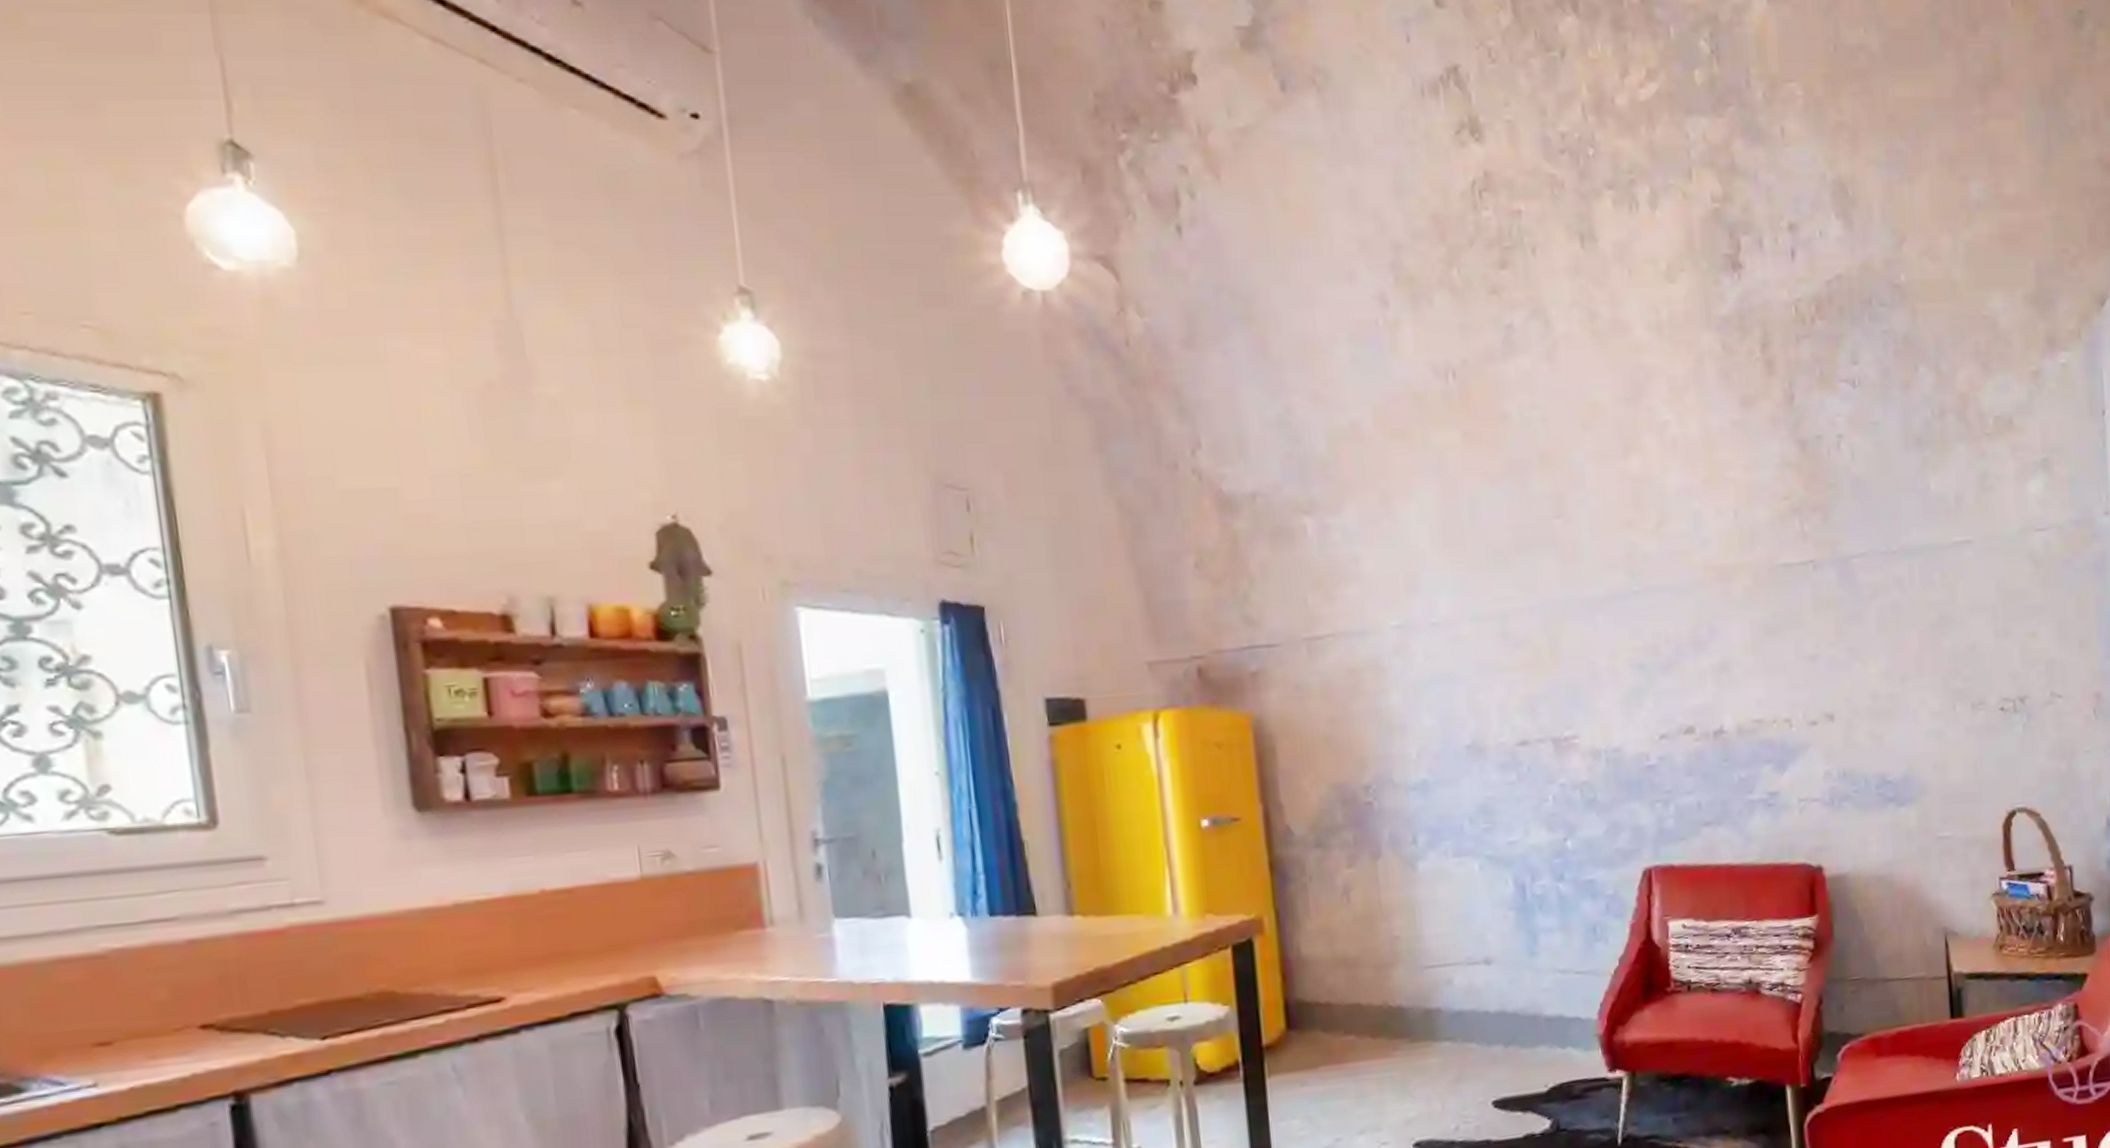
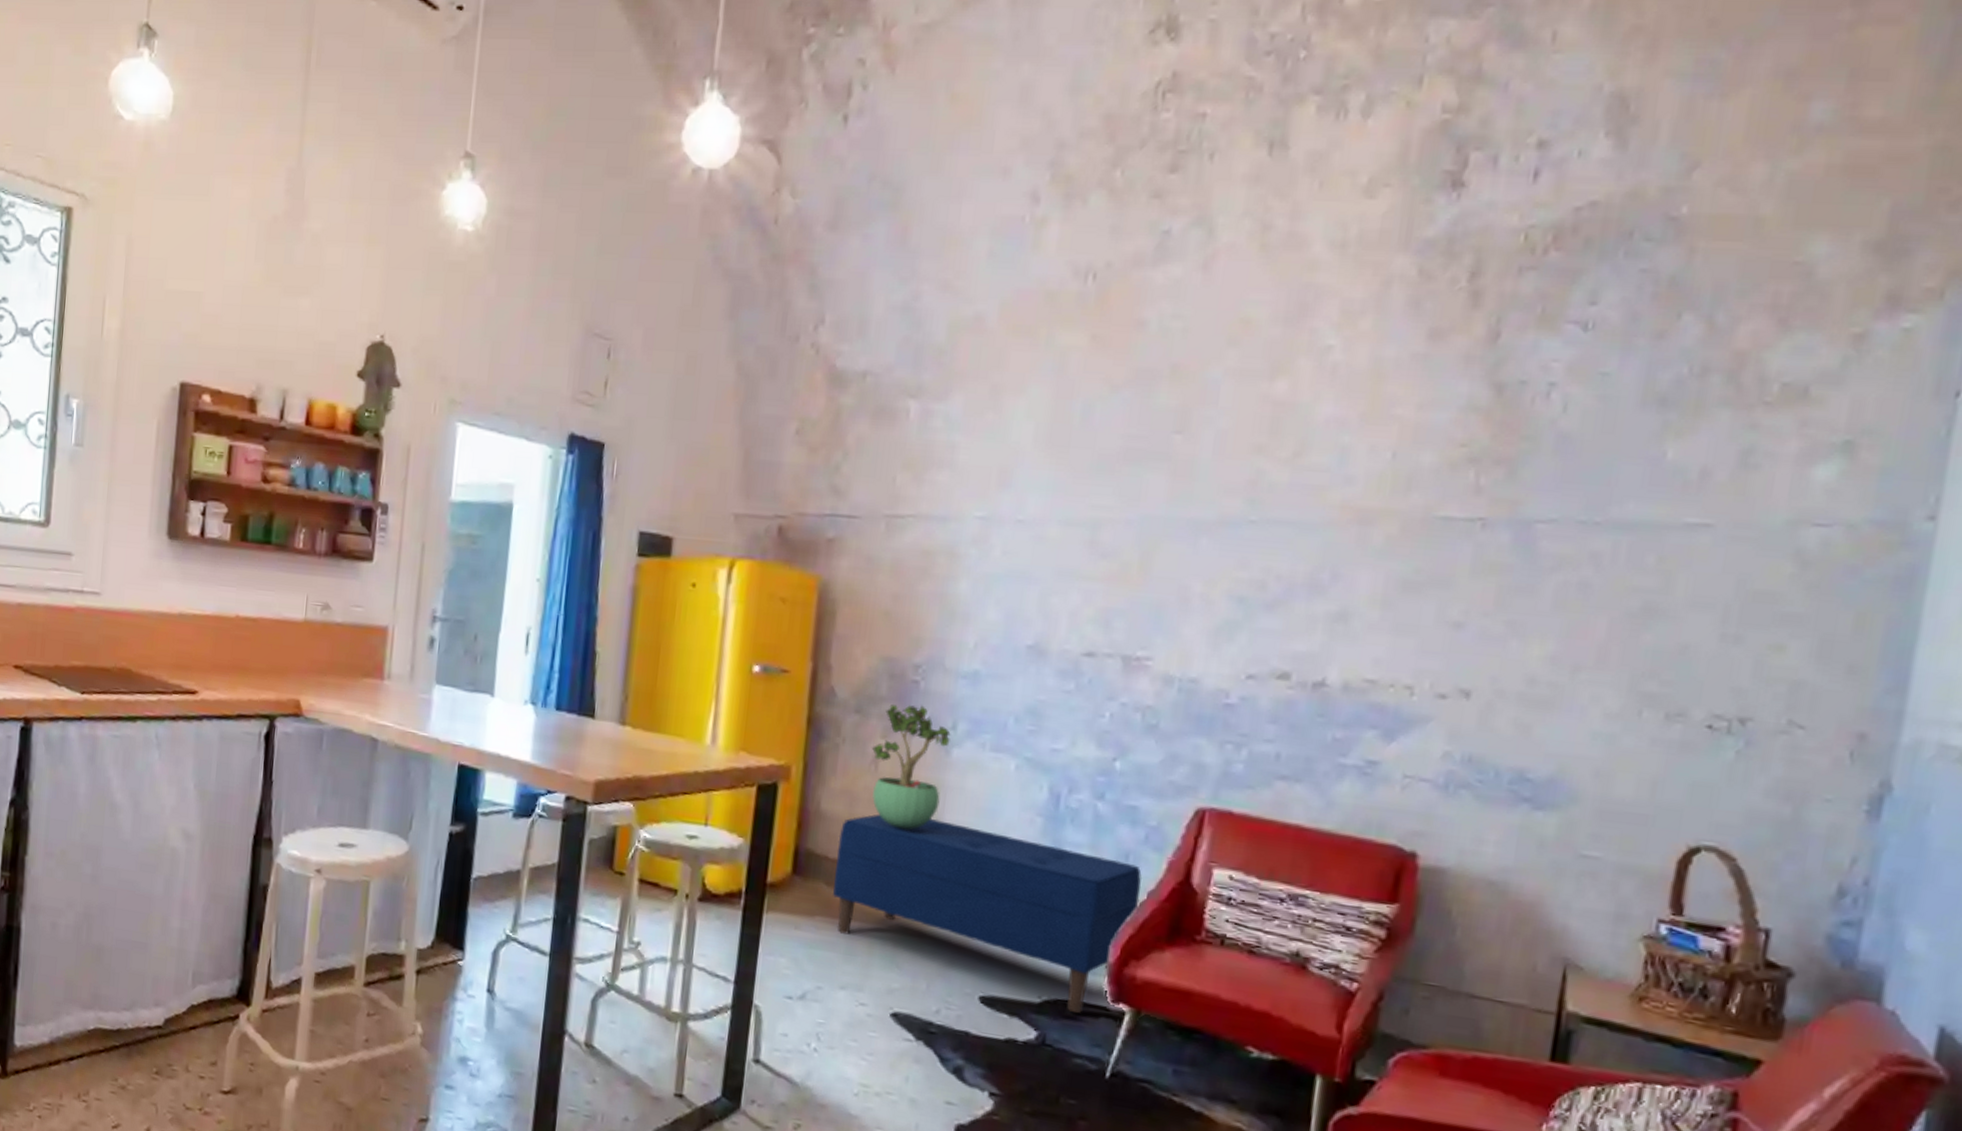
bench: none [1325,935,1615,1092] -> present [833,814,1142,1013]
potted plant: none [1340,825,1417,956] -> present [872,705,951,830]

